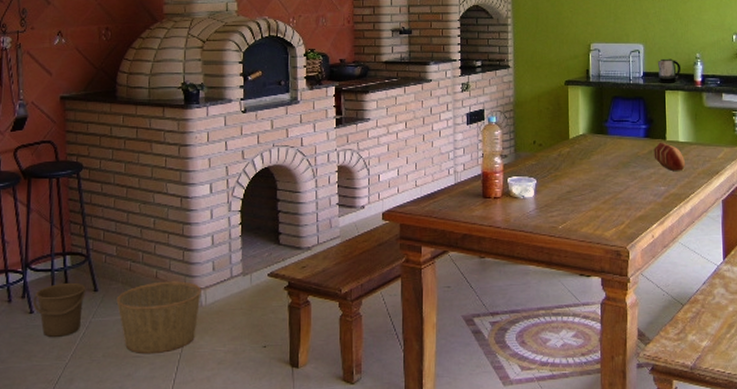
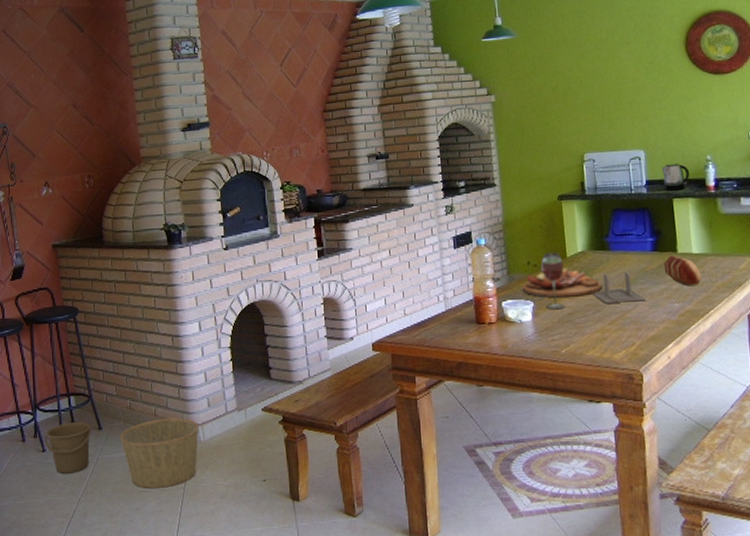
food platter: none [527,149,600,176] -> present [522,269,603,298]
wineglass: none [546,133,566,188] -> present [541,252,566,310]
napkin holder: none [590,156,636,184] -> present [593,272,646,303]

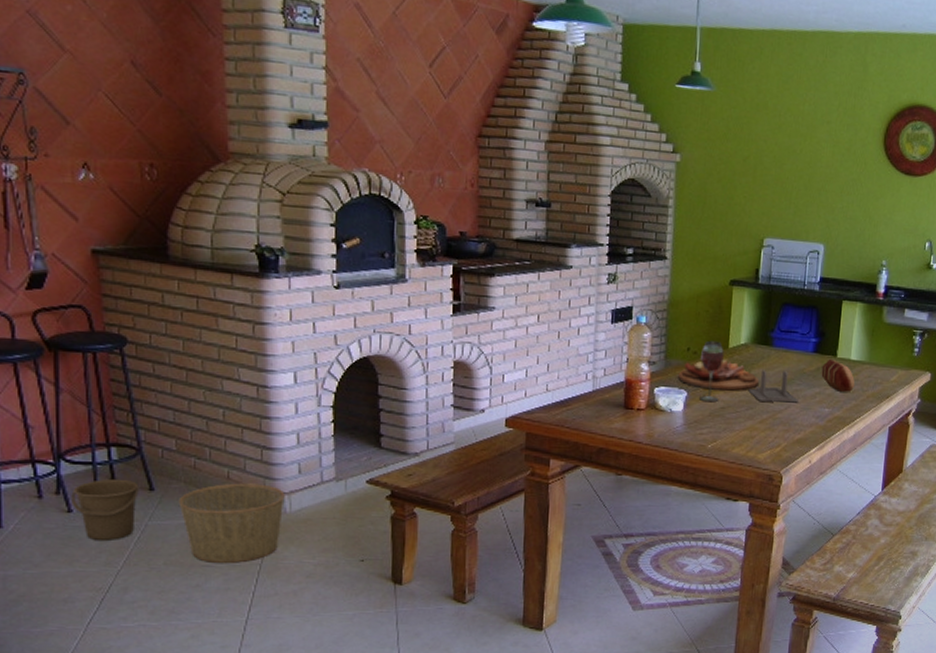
kettle: present [661,163,690,191] -> none [836,263,864,293]

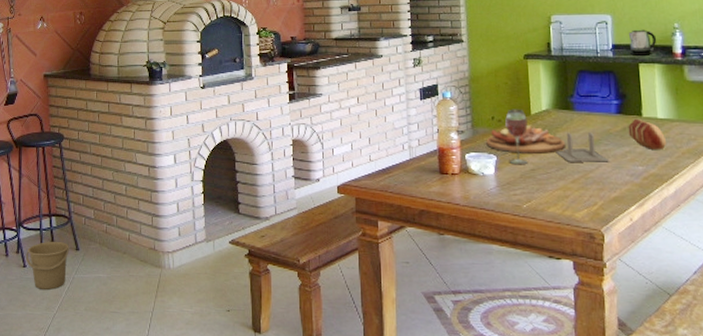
basket: present [178,483,285,563] -> none [95,244,169,310]
kettle: none [836,263,864,293] -> present [628,29,657,56]

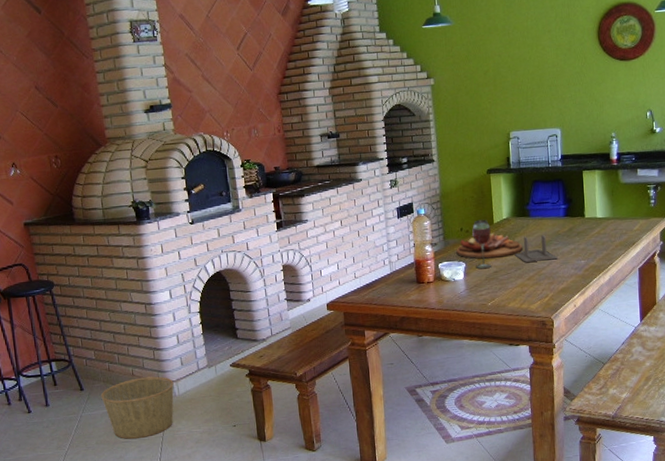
bucket: present [26,241,69,290] -> none [29,384,74,431]
basket: none [95,244,169,310] -> present [101,376,174,439]
kettle: present [628,29,657,56] -> none [574,140,598,164]
bread loaf: present [628,118,667,149] -> none [573,219,604,245]

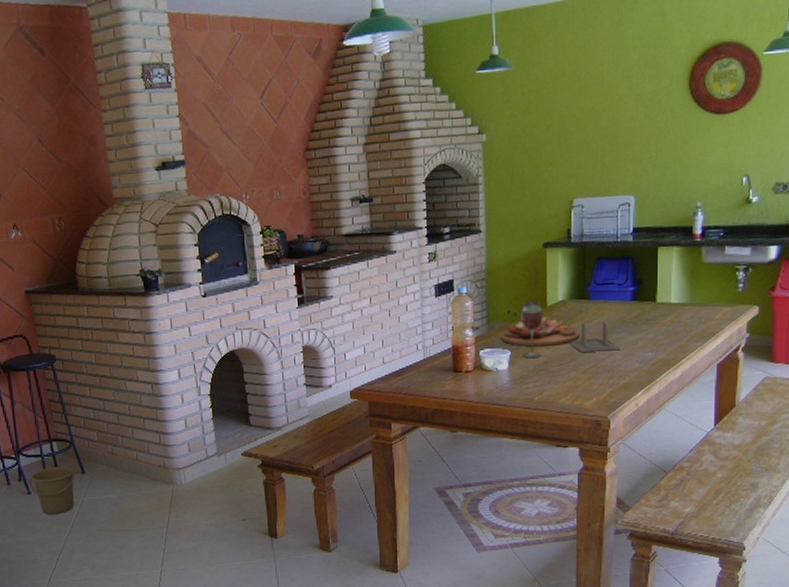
bucket: none [29,384,74,431] -> present [29,466,75,514]
basket: present [101,376,174,439] -> none [103,462,181,527]

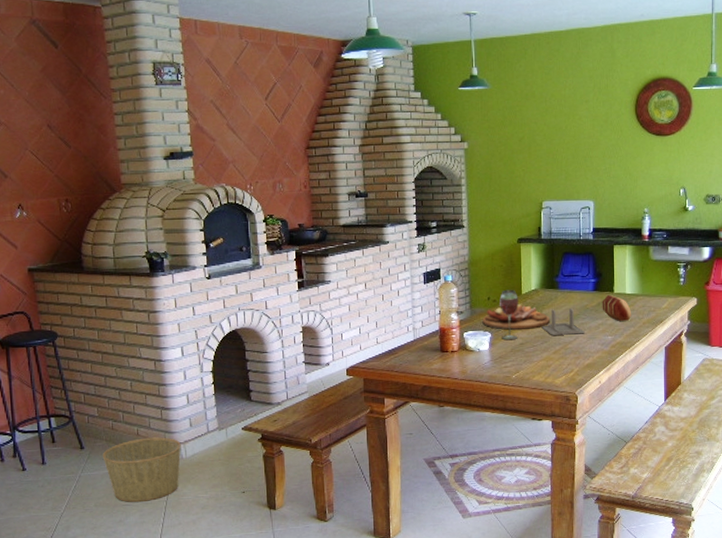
bucket: present [29,466,75,514] -> none [24,441,73,491]
basket: none [103,462,181,527] -> present [102,437,181,502]
bread loaf: none [641,304,678,335] -> present [602,294,632,321]

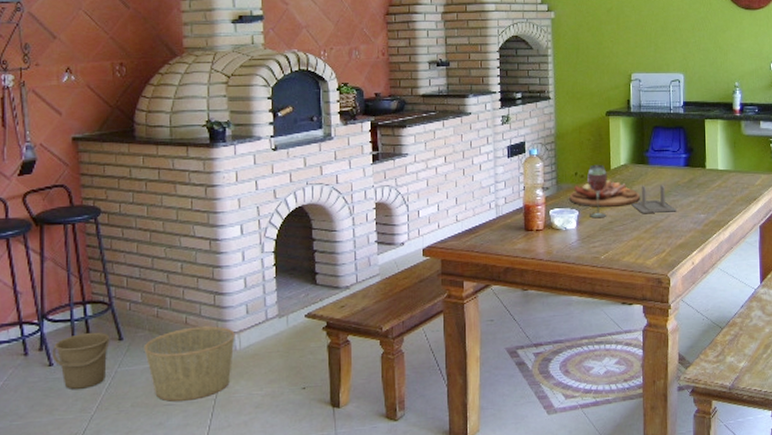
bucket: none [24,441,73,491] -> present [52,332,110,389]
bread loaf: present [602,294,632,321] -> none [694,170,725,198]

